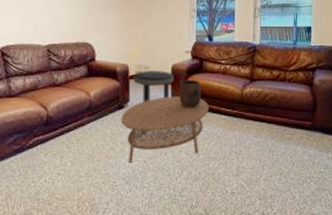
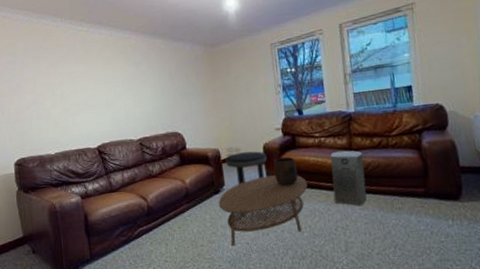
air purifier: none [231,79,263,134] -> present [330,150,367,207]

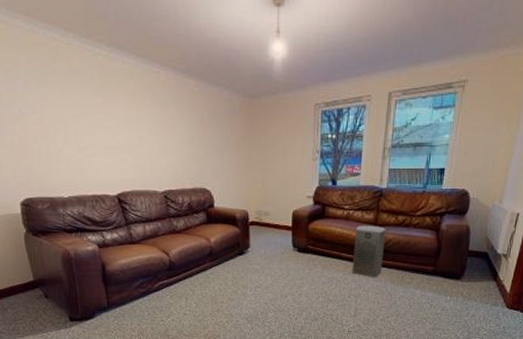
coffee table: present [218,175,308,247] -> none [242,242,330,305]
side table: present [225,151,268,185] -> none [253,217,295,248]
ceramic pot: present [273,157,298,186] -> none [300,225,323,253]

